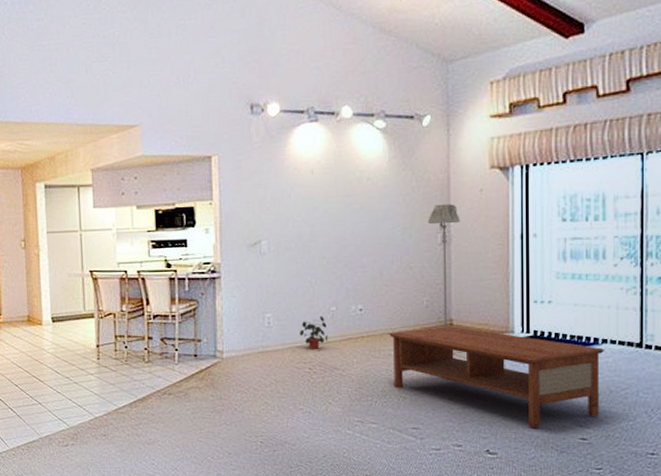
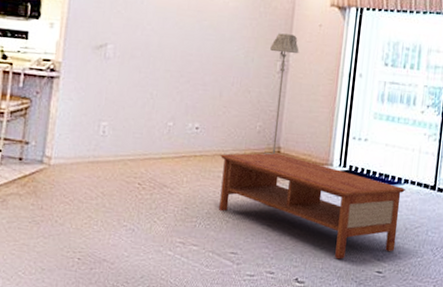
potted plant: present [300,316,328,349] -> none [134,130,162,164]

